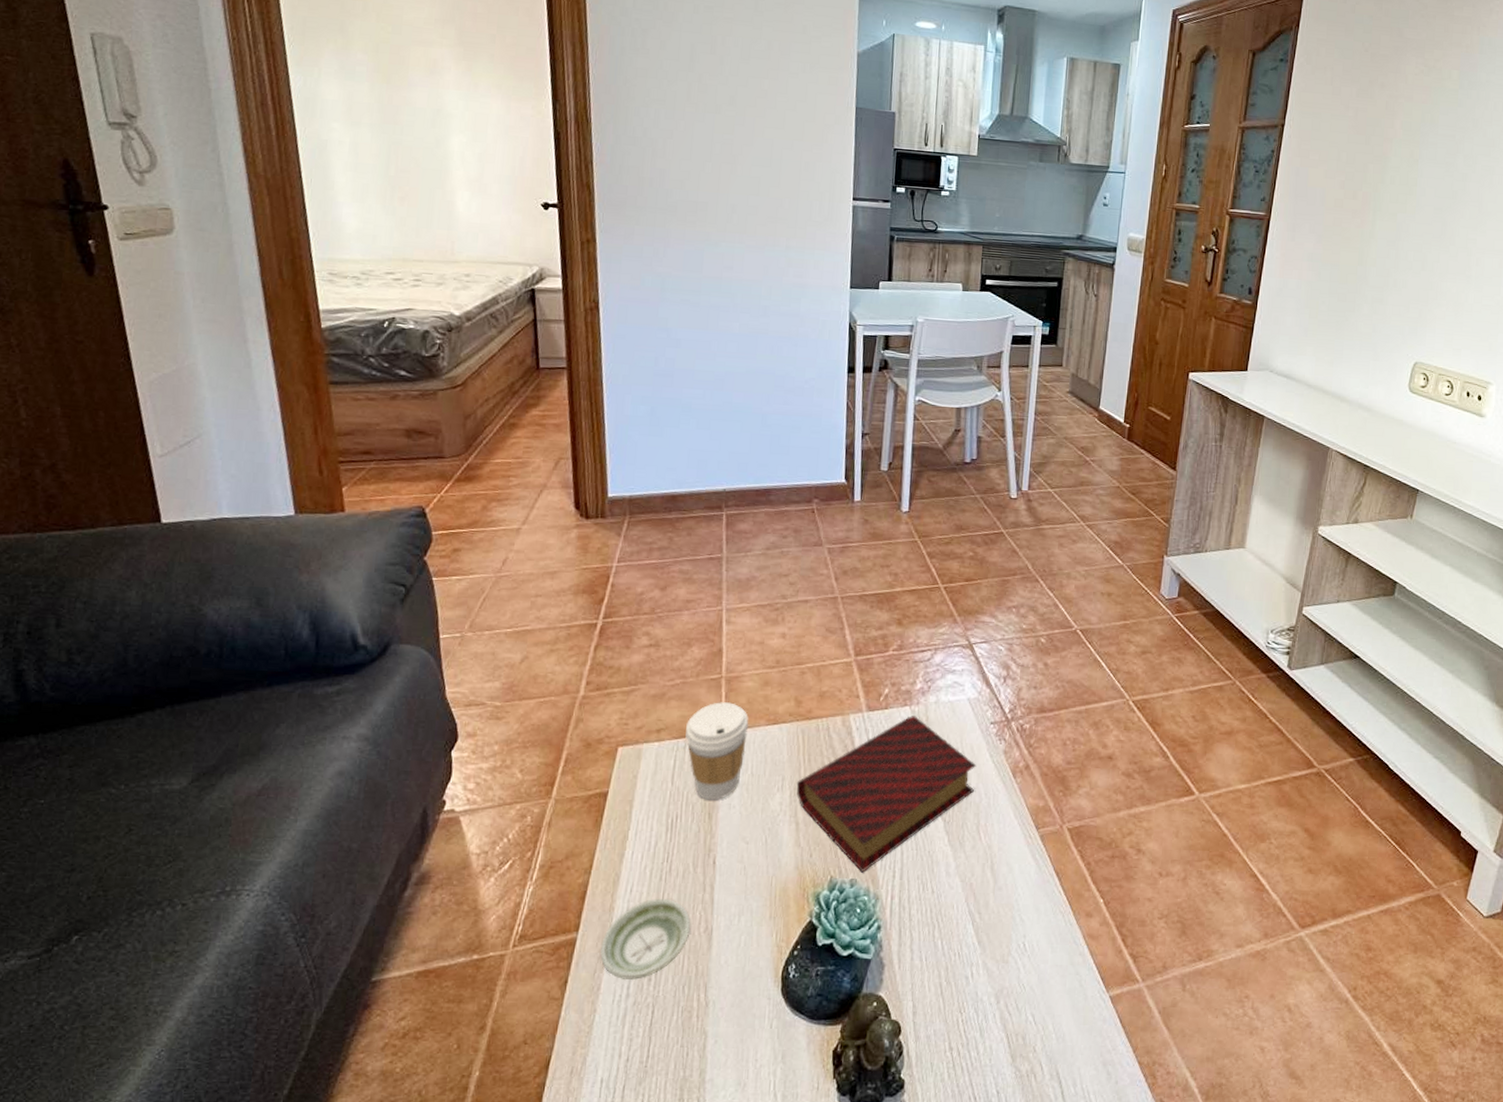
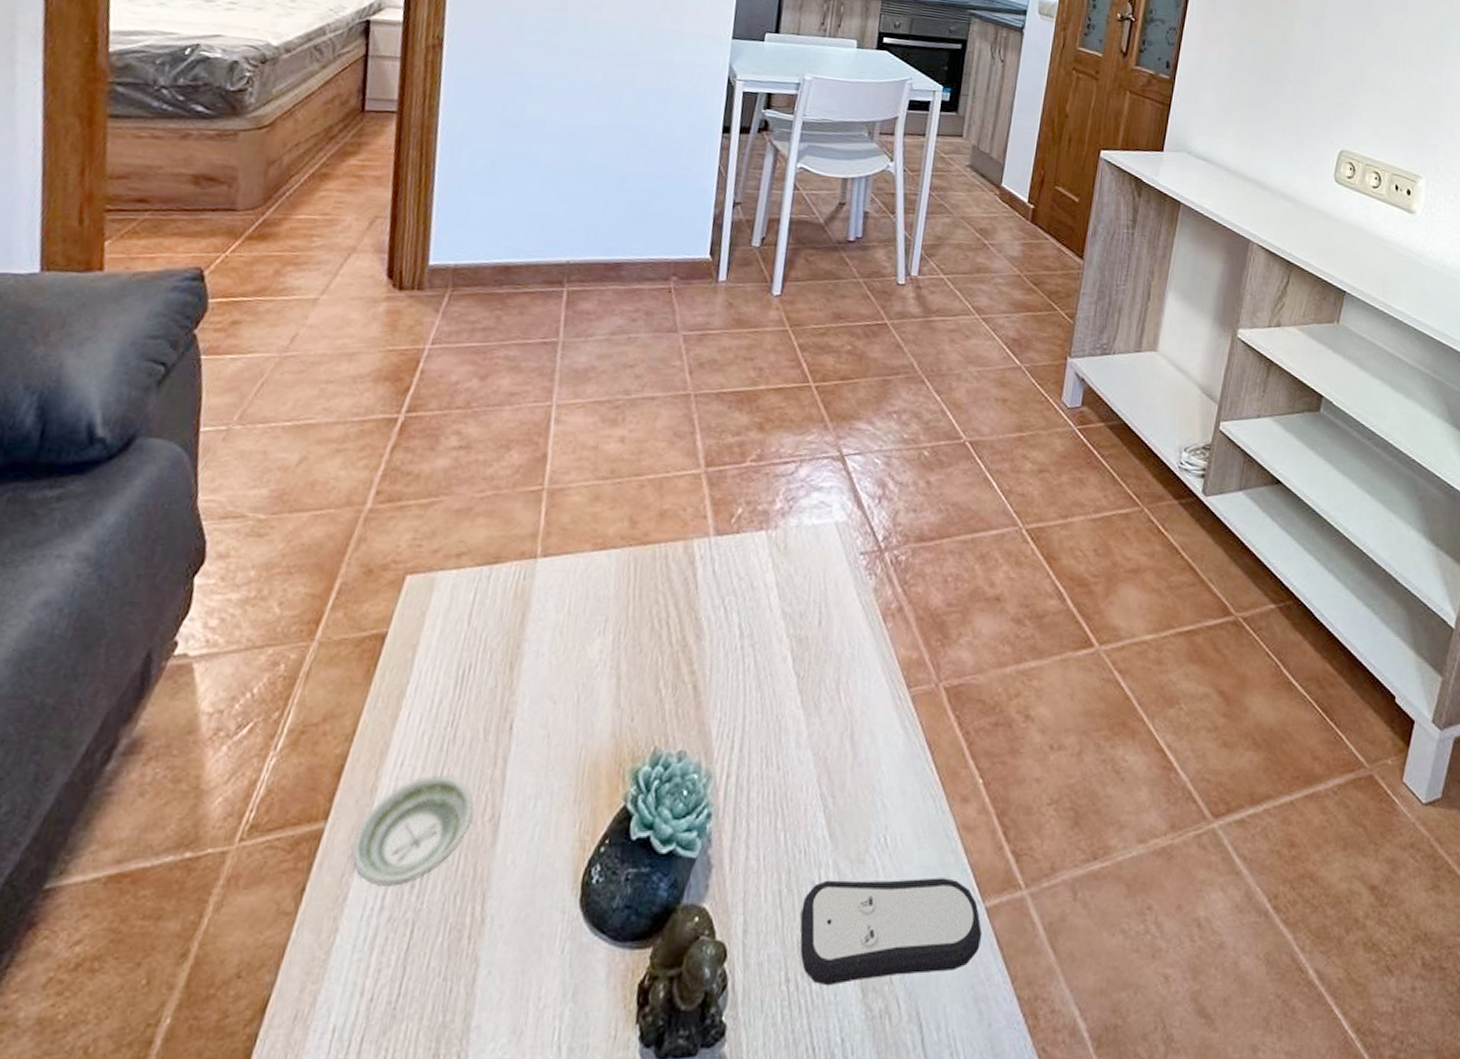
coffee cup: present [685,702,749,800] -> none [491,520,571,646]
book: present [796,716,977,873] -> none [621,542,841,743]
remote control: none [958,974,1108,1053] -> present [800,878,983,986]

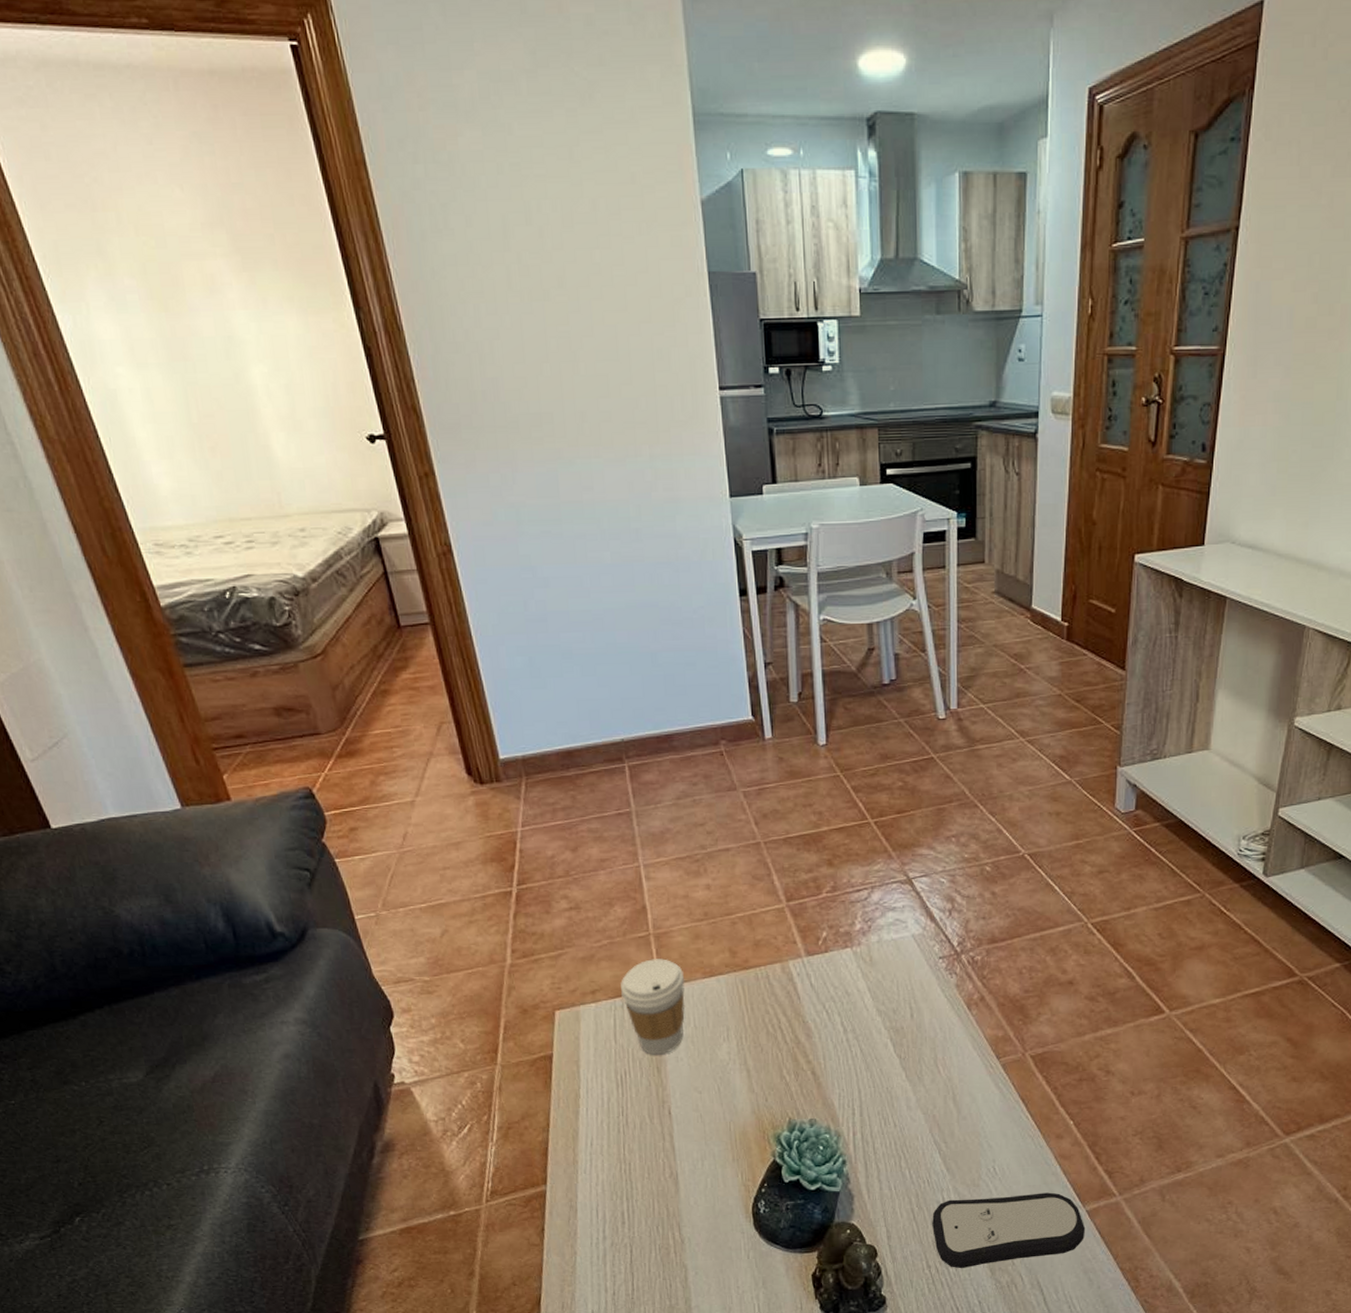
saucer: present [352,775,474,886] -> none [571,1149,656,1224]
coffee cup: none [491,520,571,646] -> present [620,959,685,1055]

